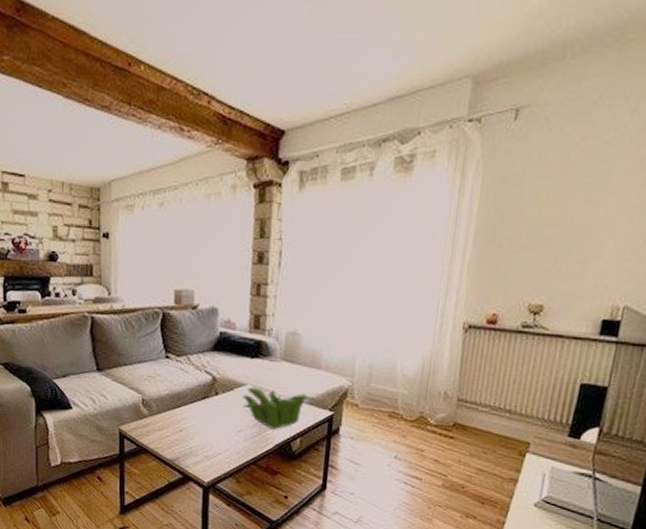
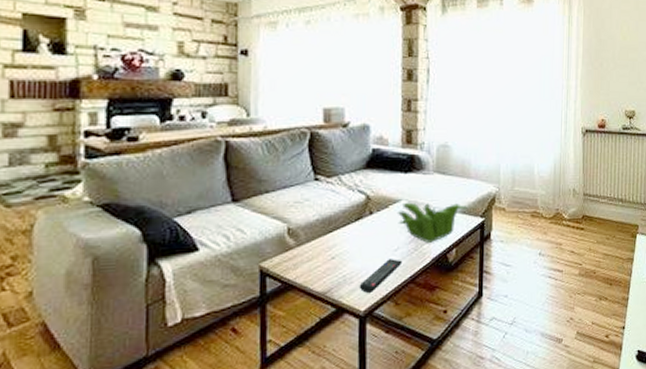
remote control: none [203,439,245,467] -> present [359,259,403,293]

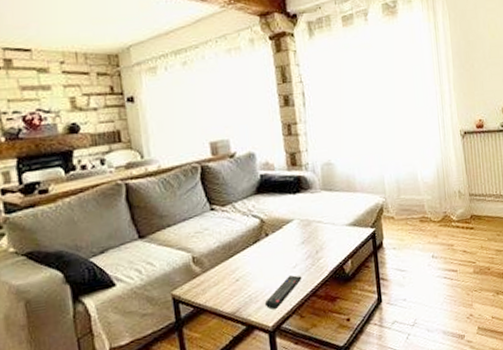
plant: present [397,202,467,243] -> none [291,217,357,257]

